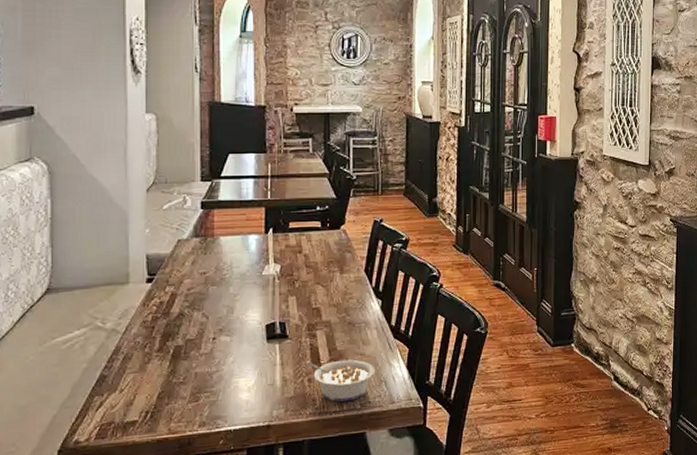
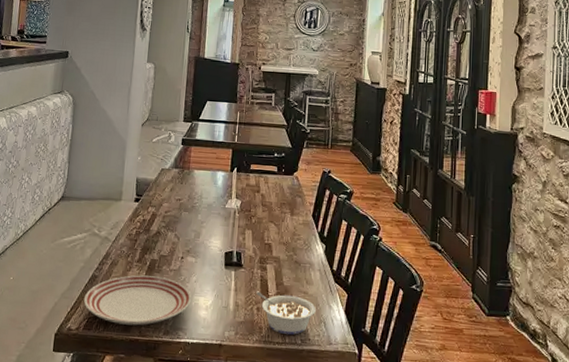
dinner plate: none [93,364,230,426] -> present [84,275,192,326]

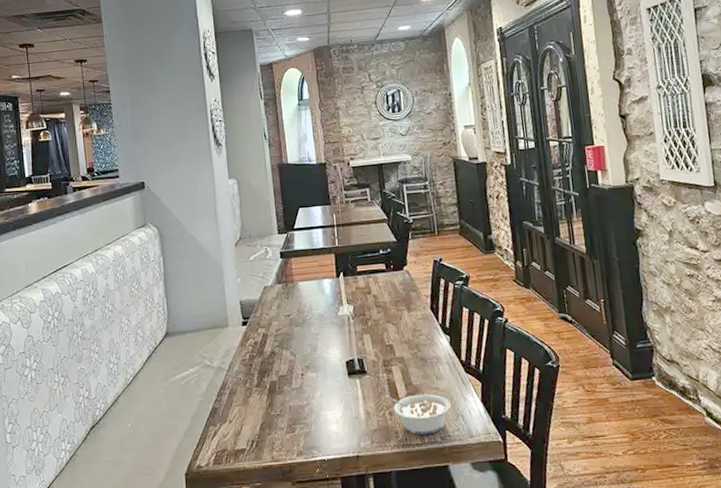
dinner plate: present [84,275,192,326] -> none [208,398,320,453]

